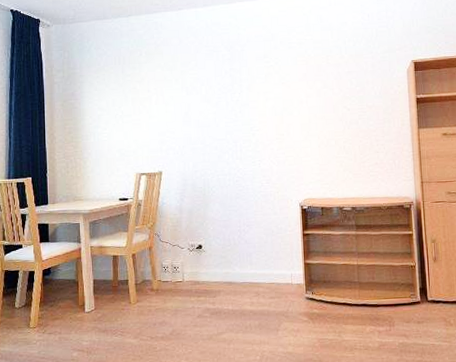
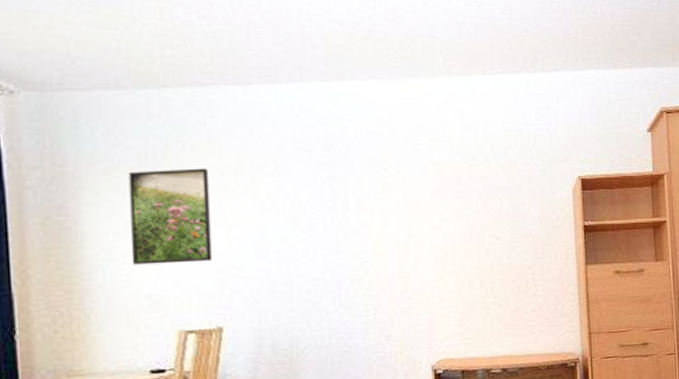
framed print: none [109,66,156,130] -> present [128,168,212,265]

